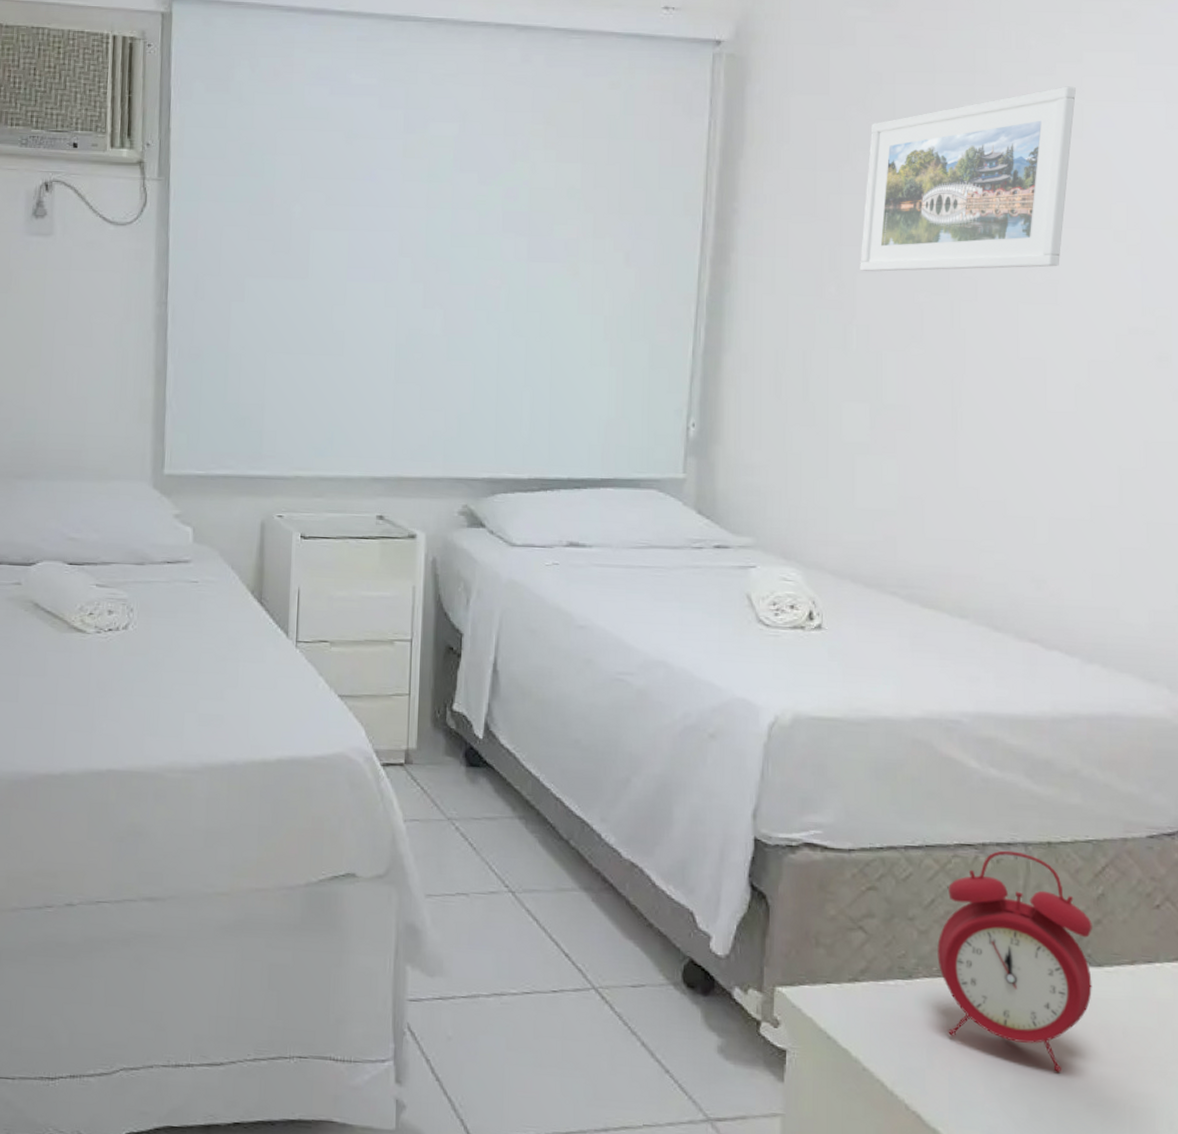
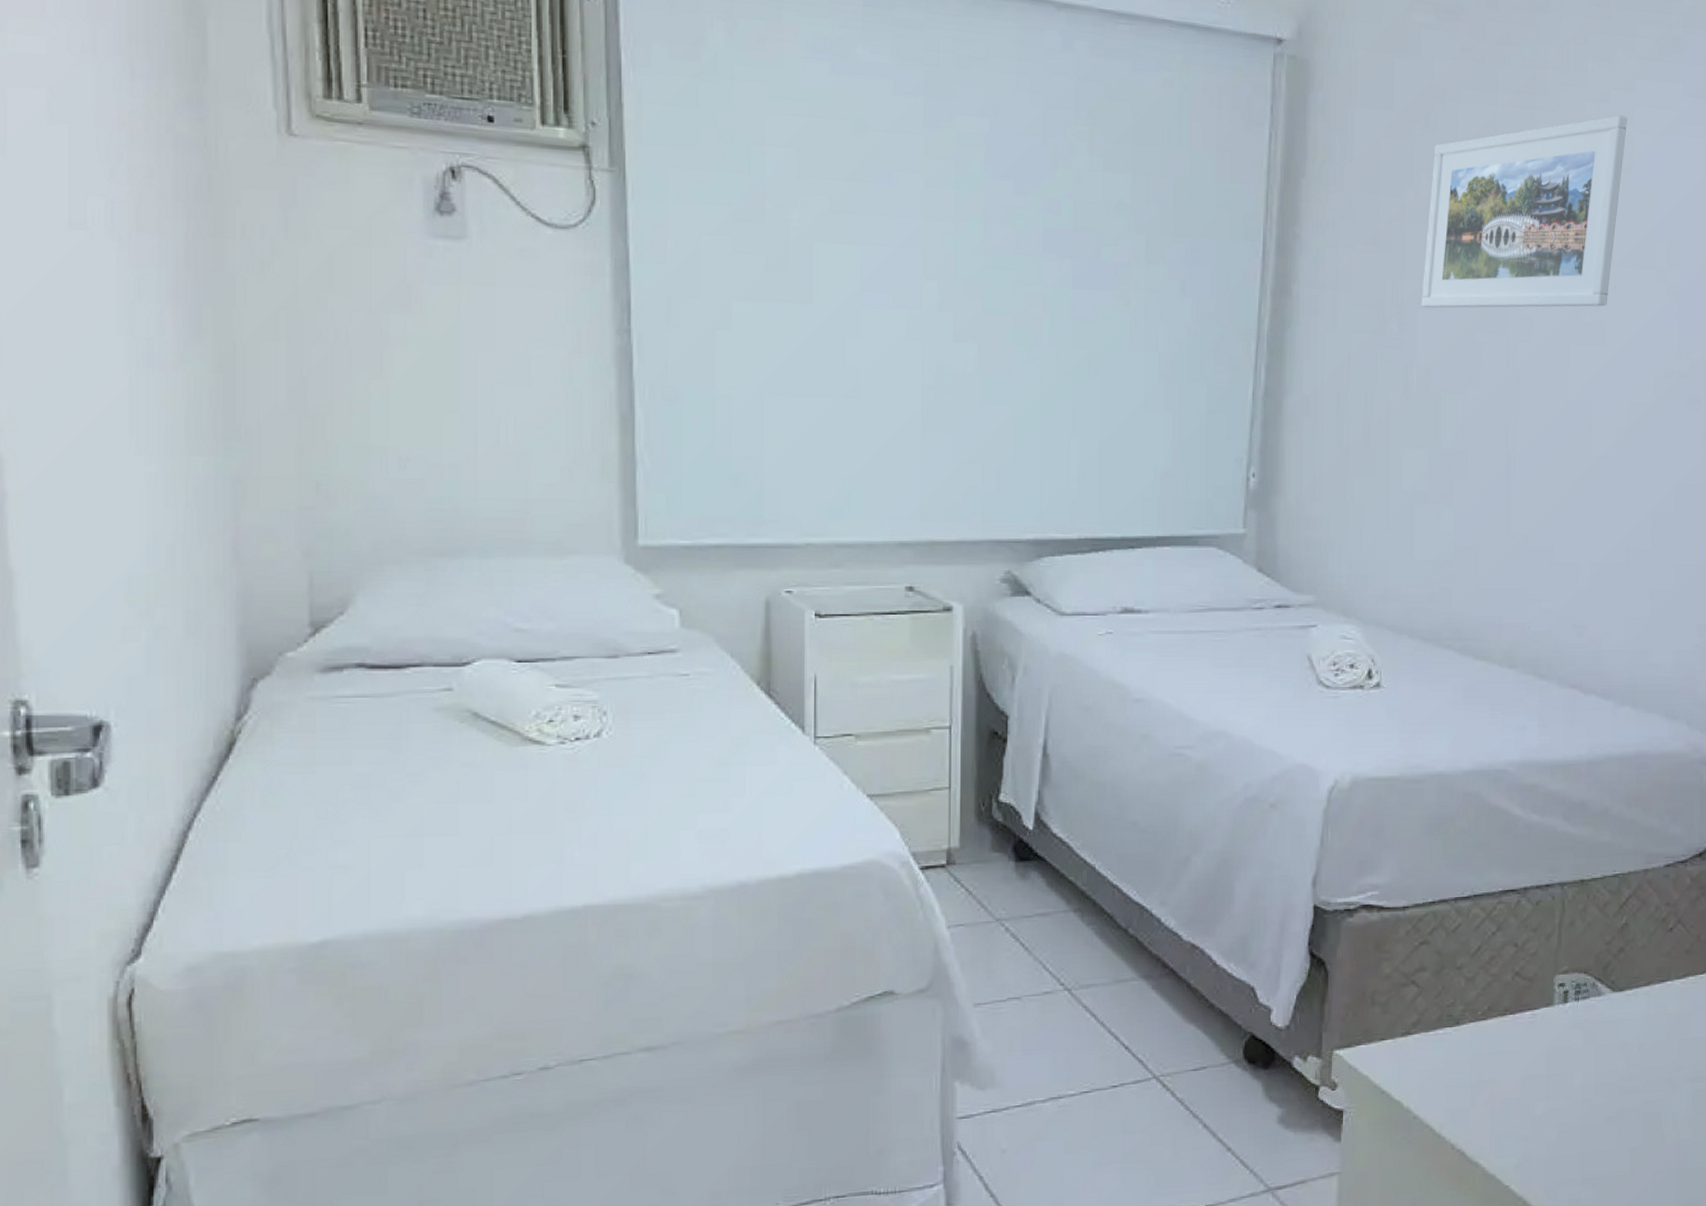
alarm clock: present [937,850,1092,1072] -> none [1482,892,1616,1093]

